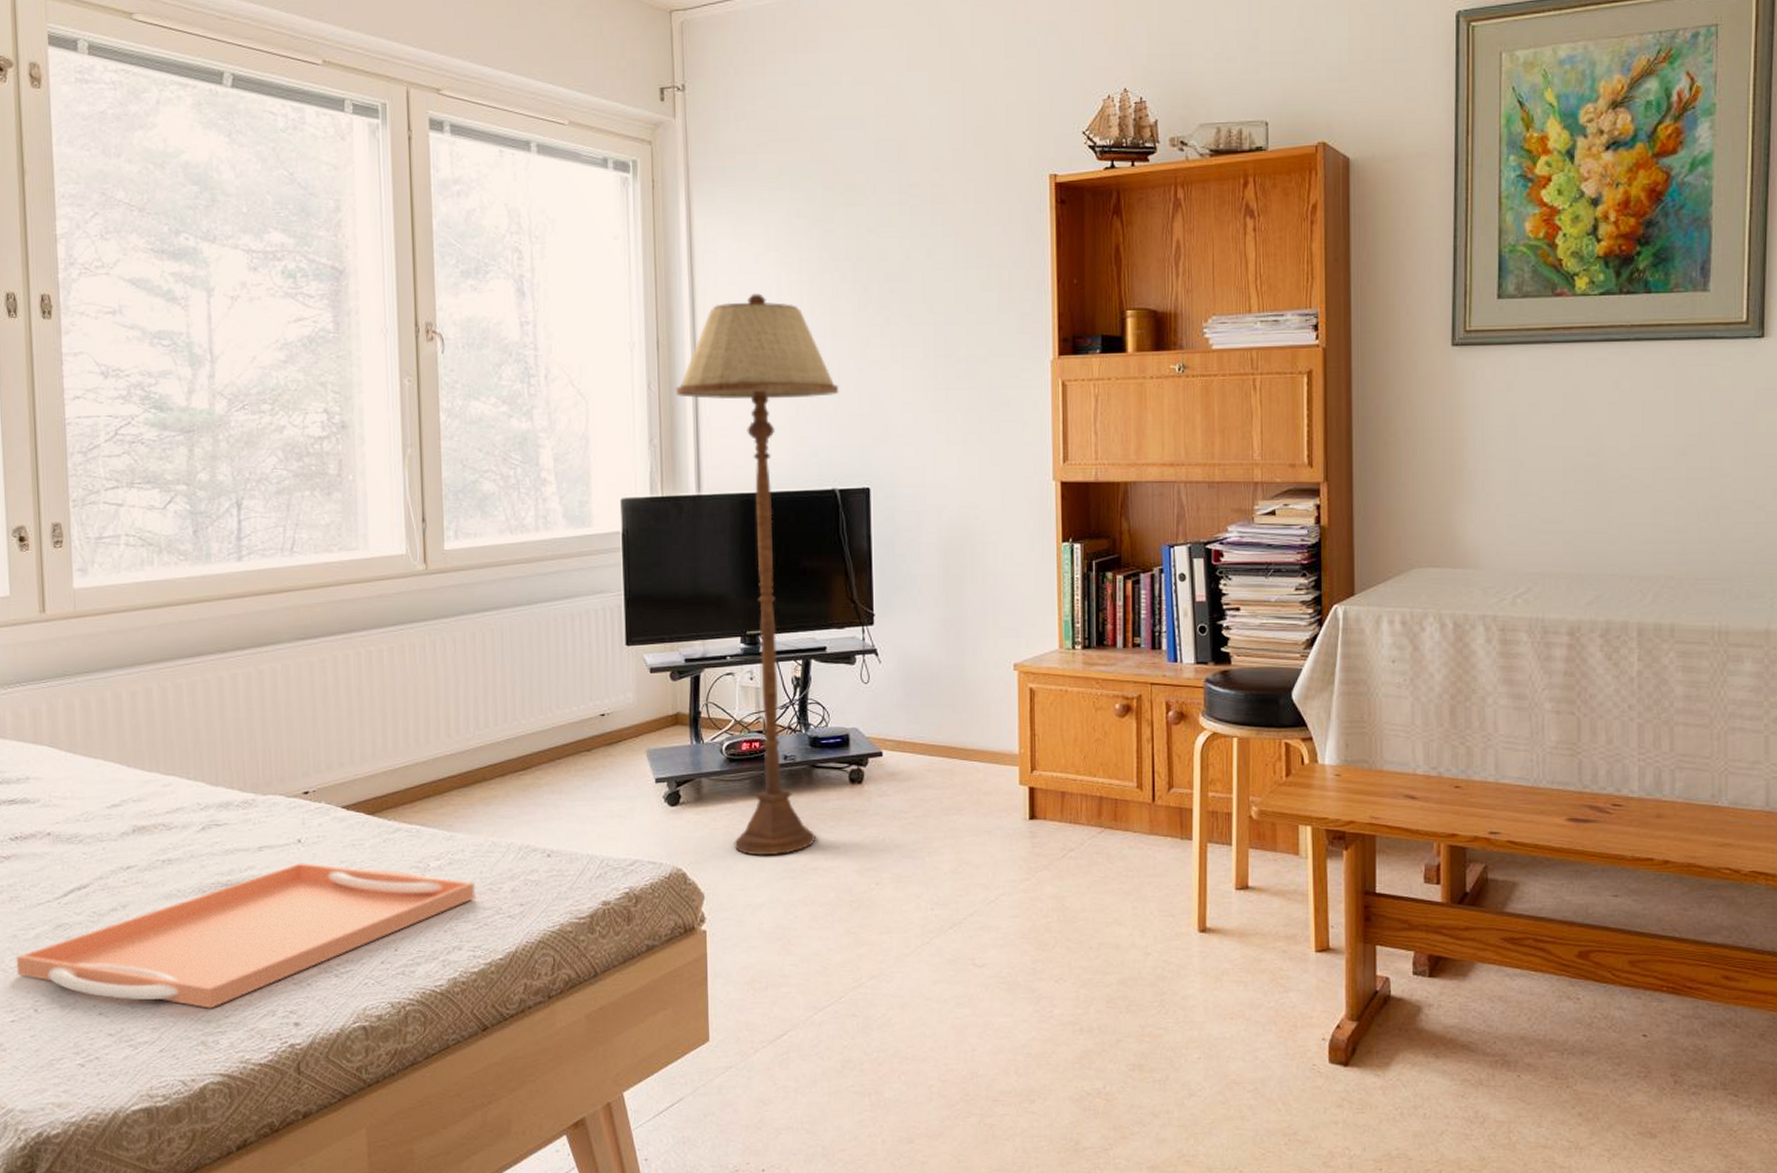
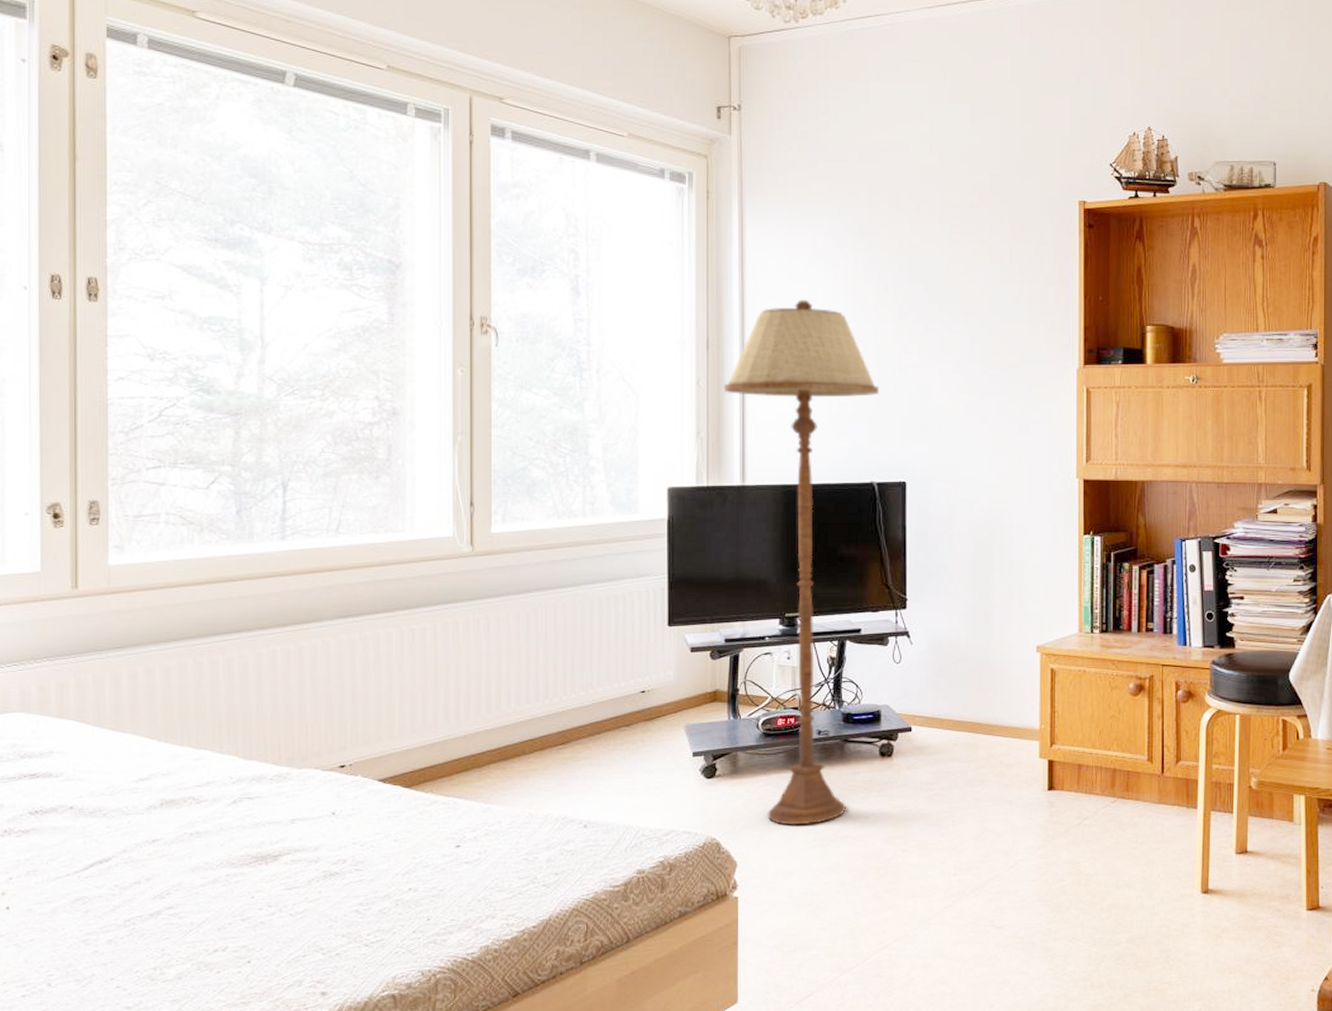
serving tray: present [16,863,475,1009] -> none [30,835,510,980]

